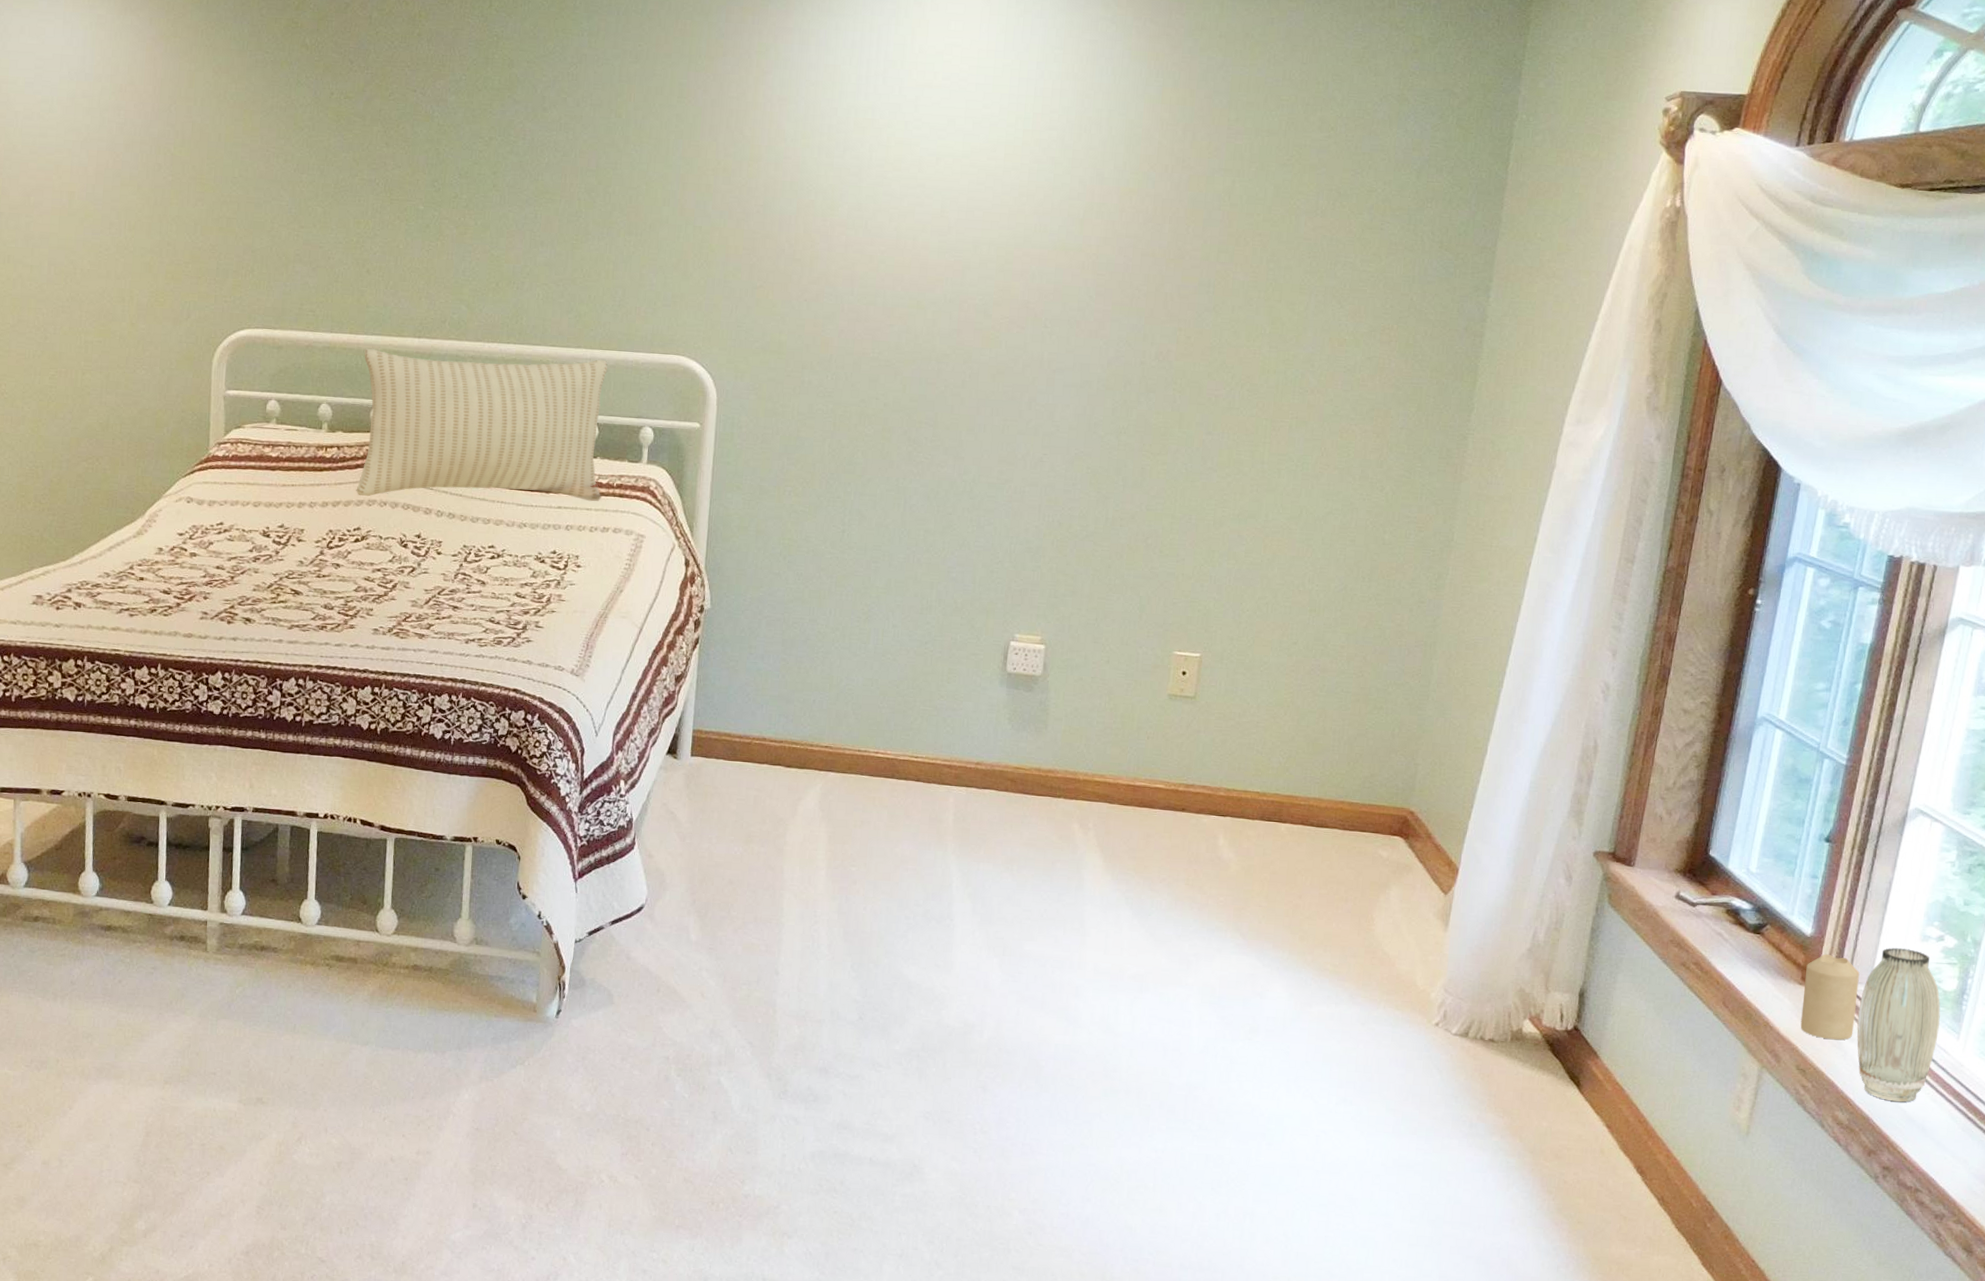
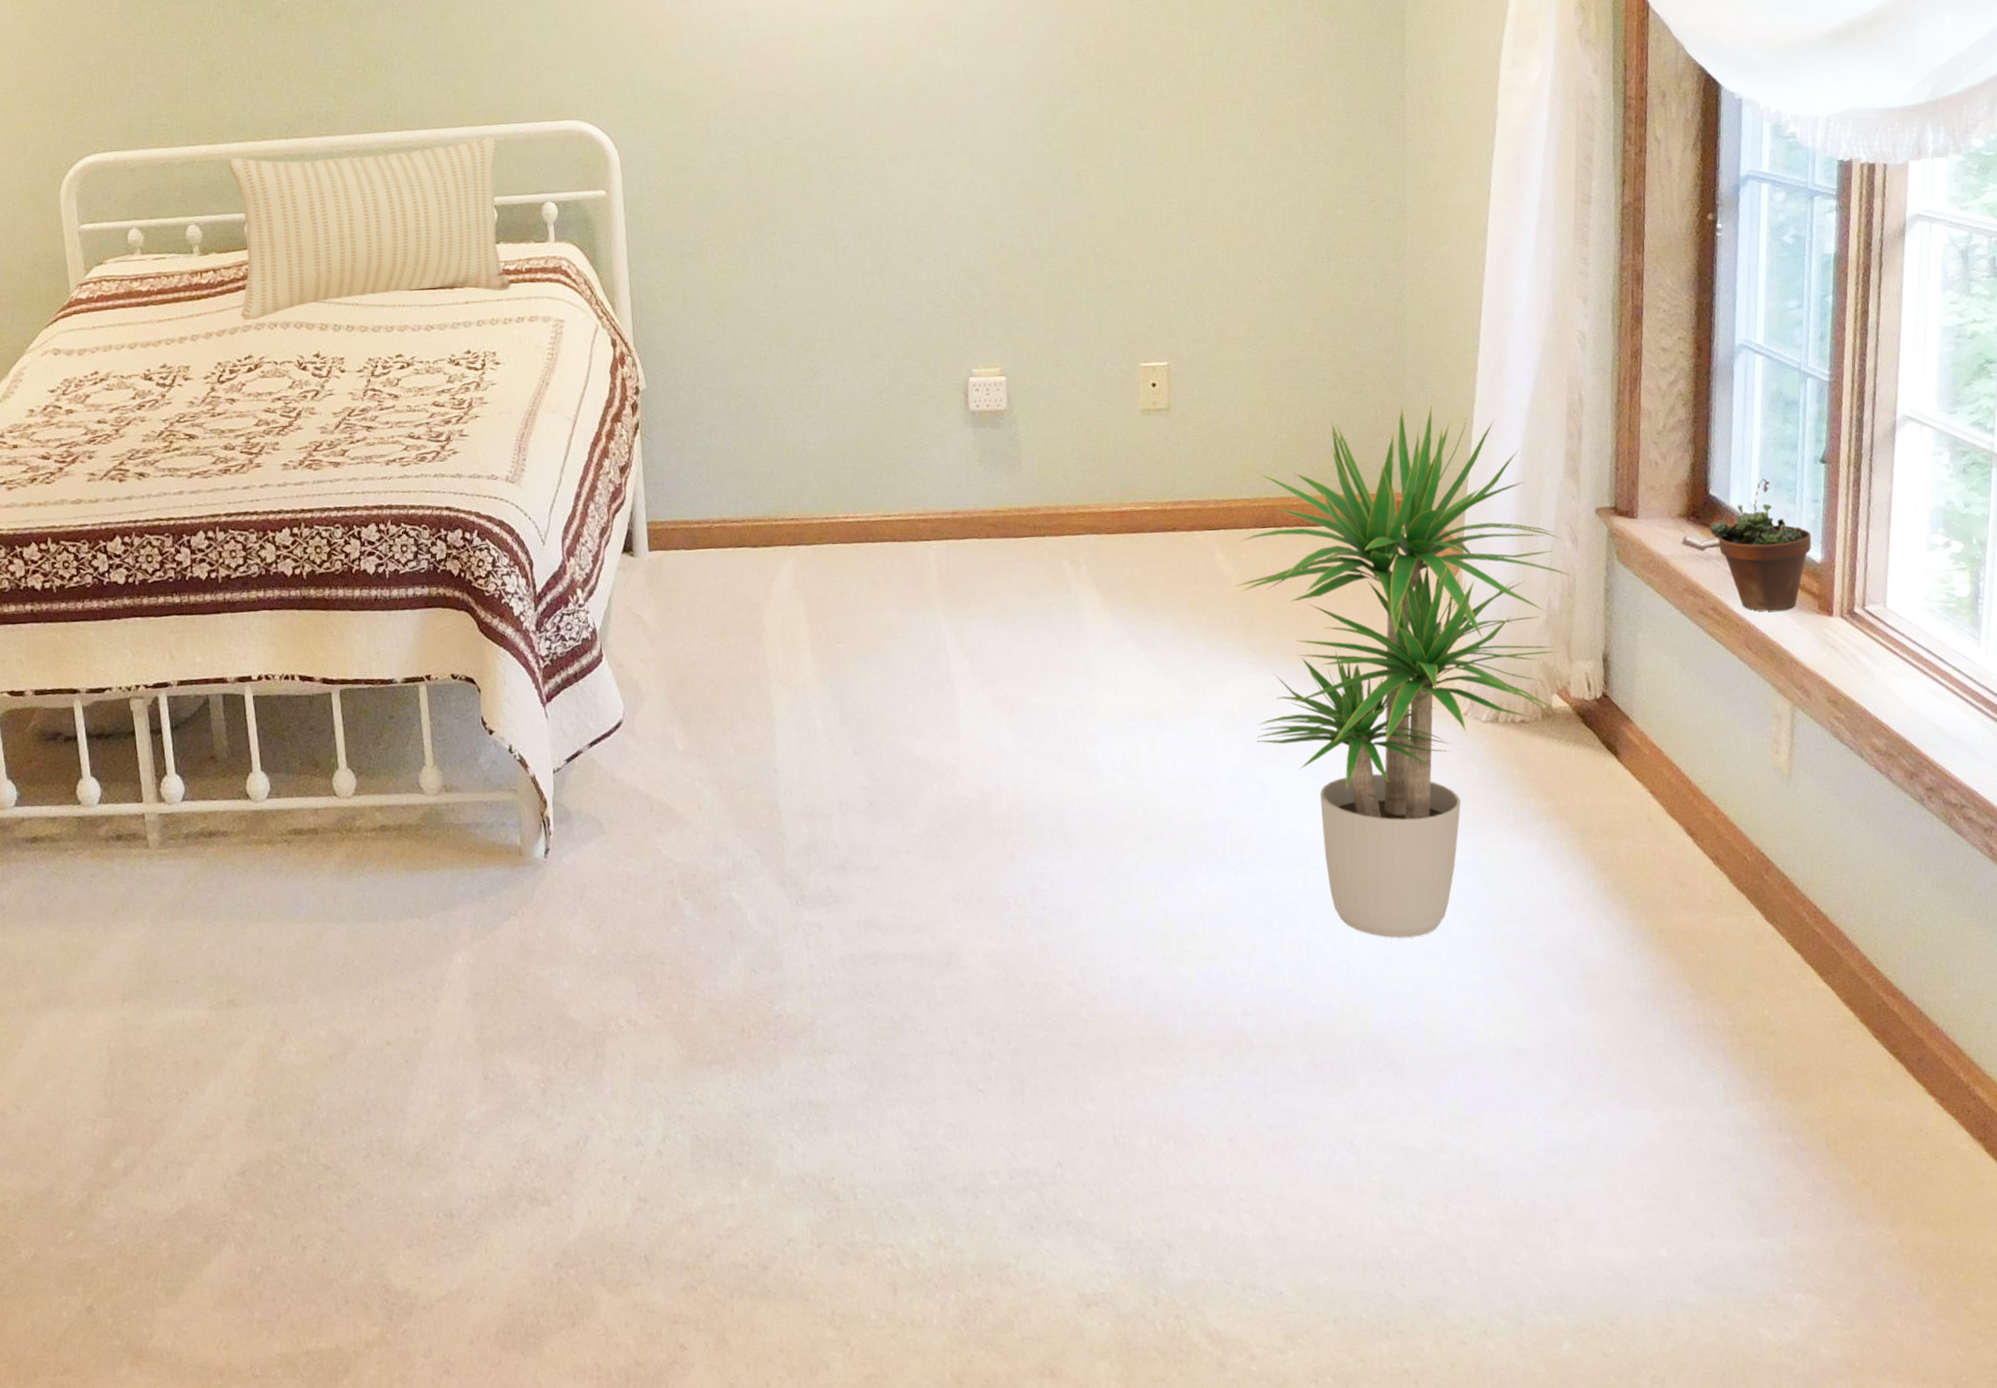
potted plant: none [1231,726,1563,1224] -> present [1233,404,1574,938]
succulent plant: none [1704,848,1805,976] -> present [1709,478,1812,612]
candle: present [1800,954,1860,1040] -> none [1821,578,1877,666]
vase: present [1857,947,1941,1102] -> none [1878,560,1960,719]

